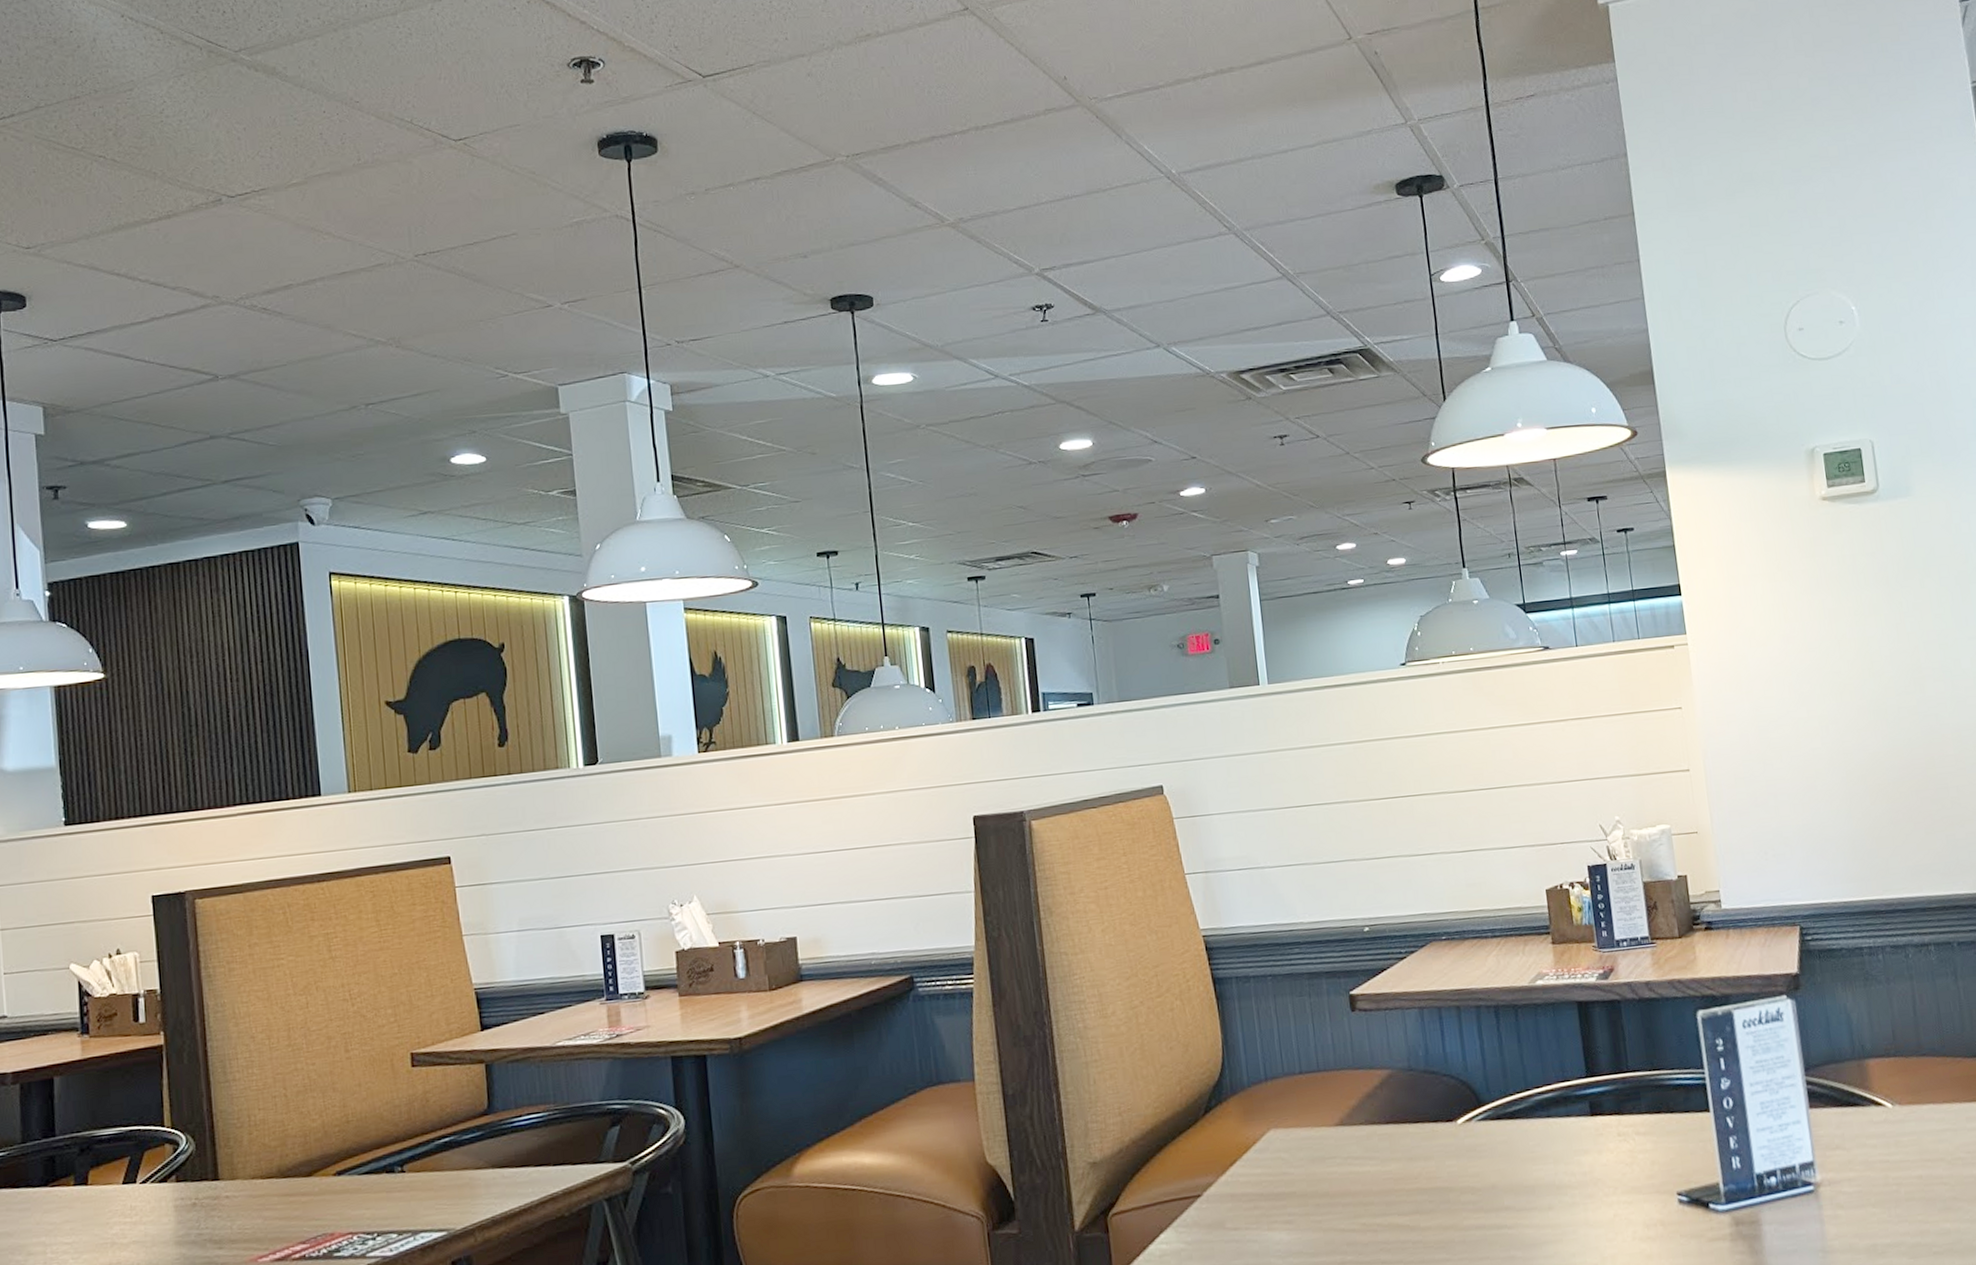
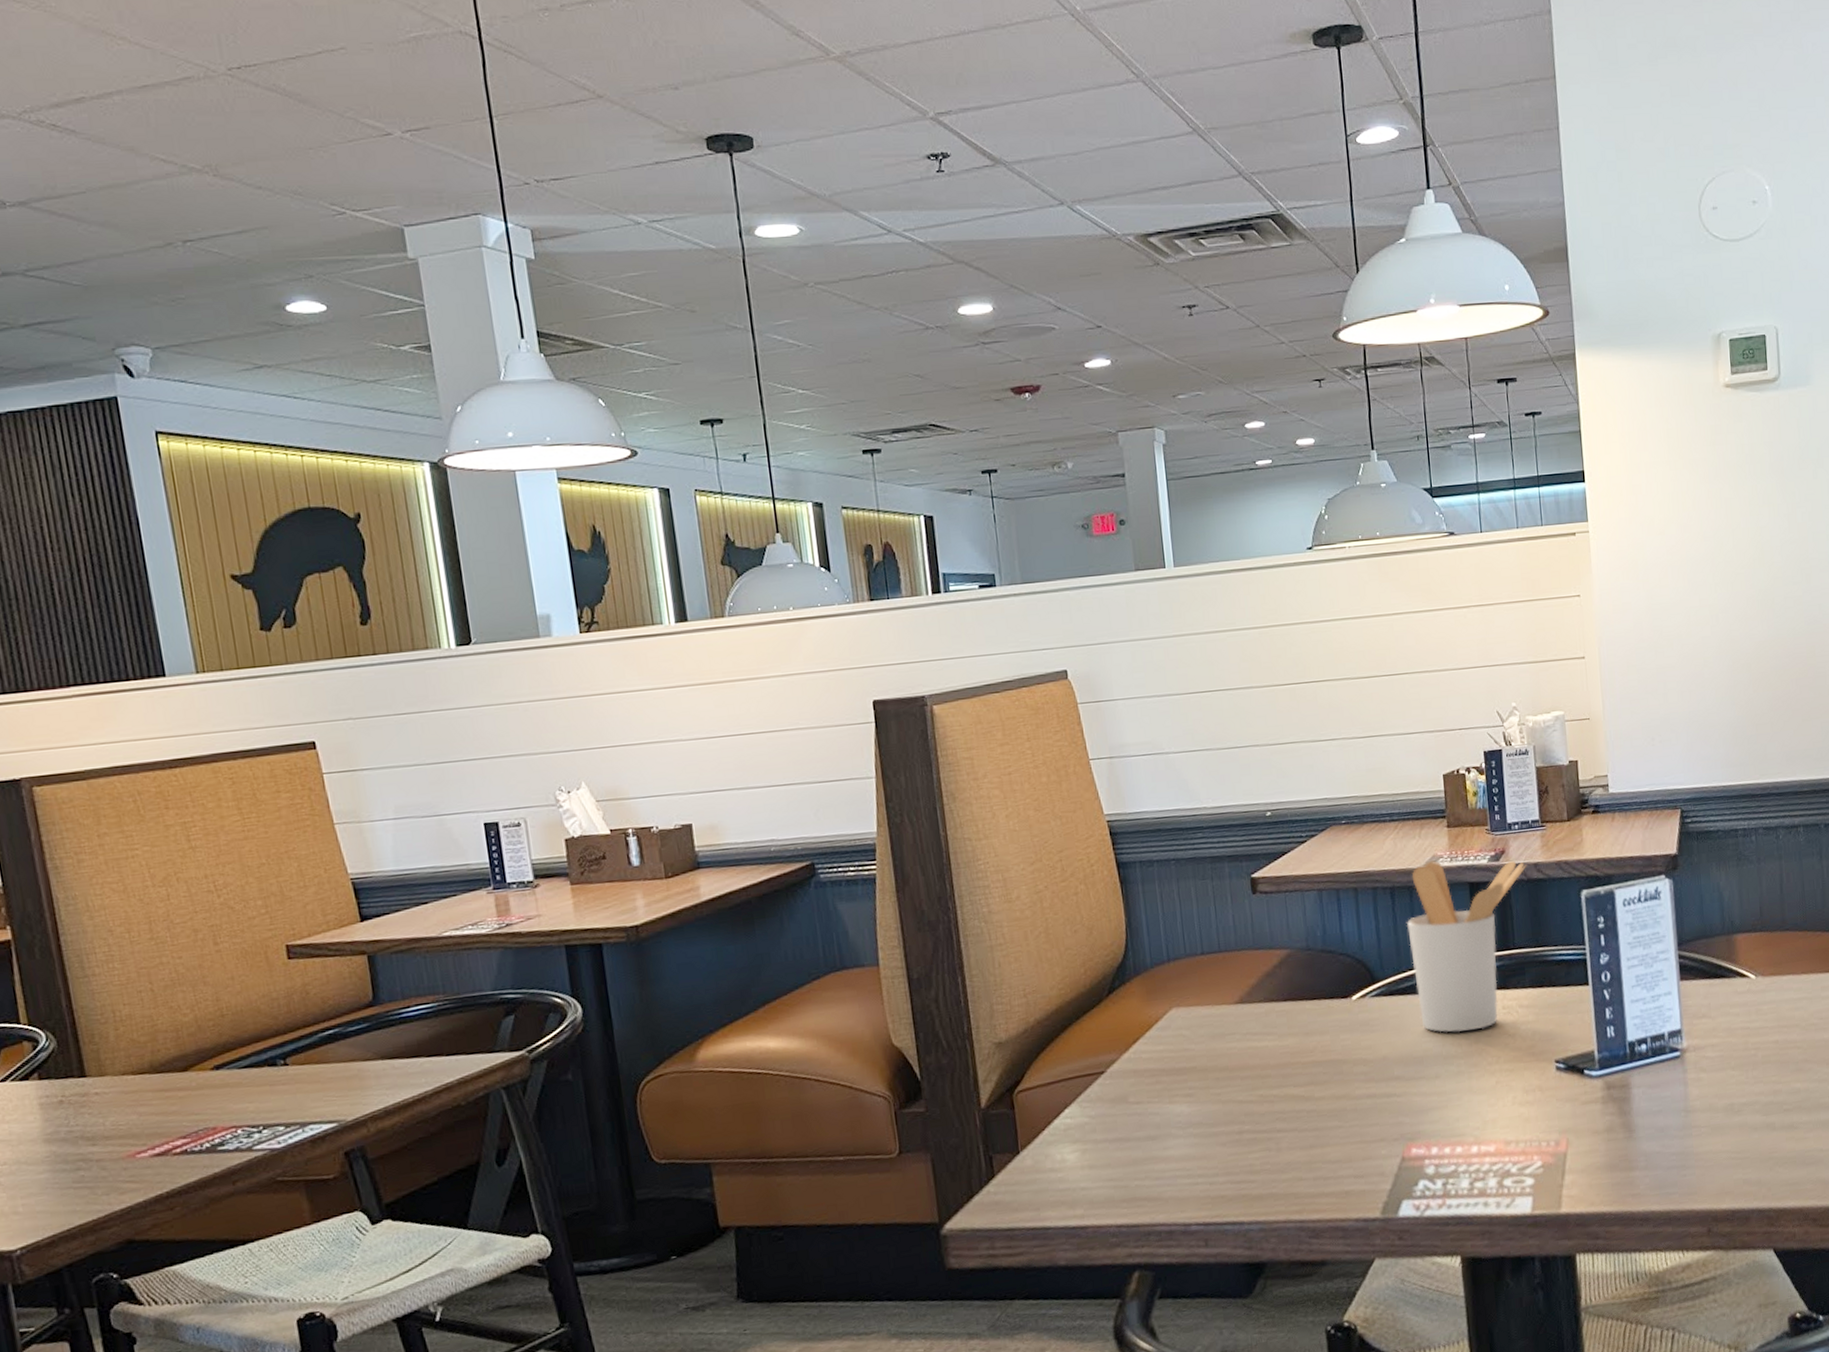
utensil holder: none [1512,977,1638,1161] -> present [1406,859,1527,1033]

